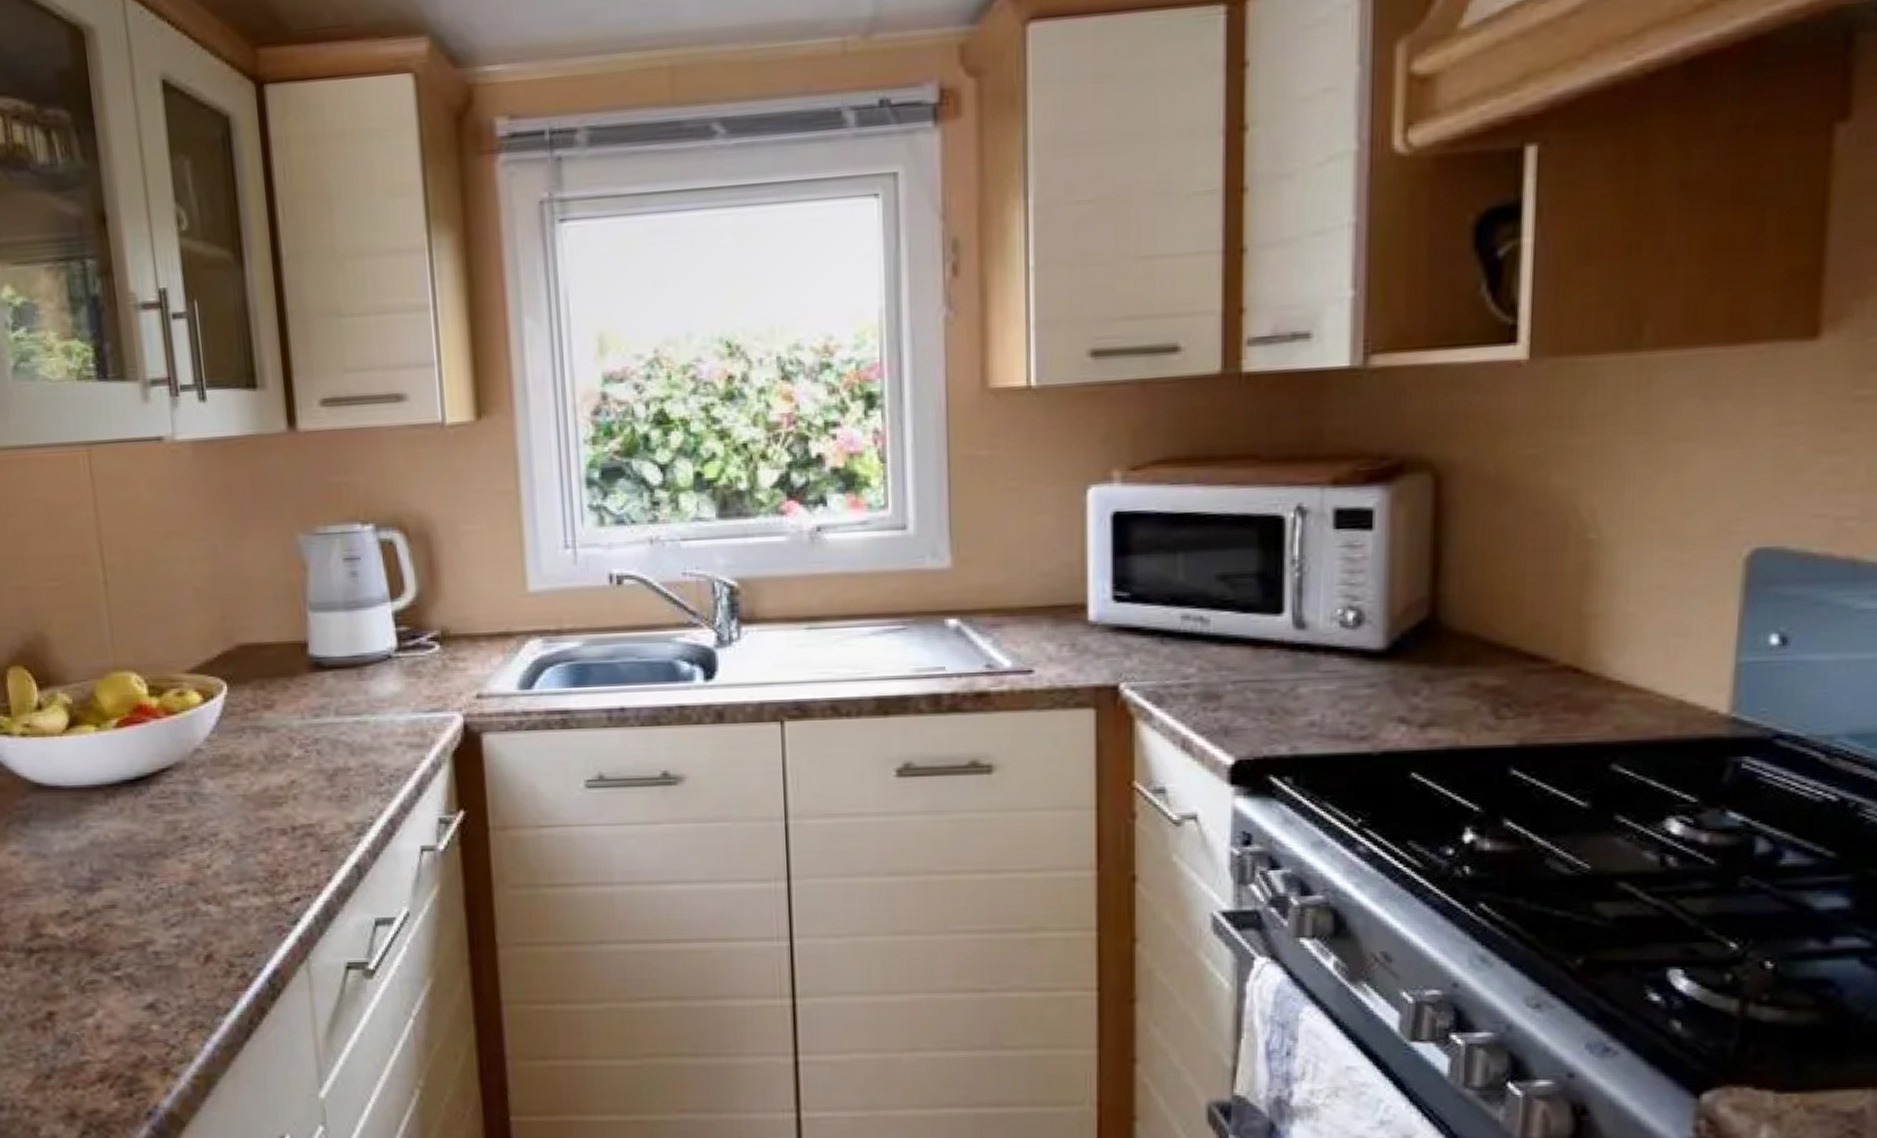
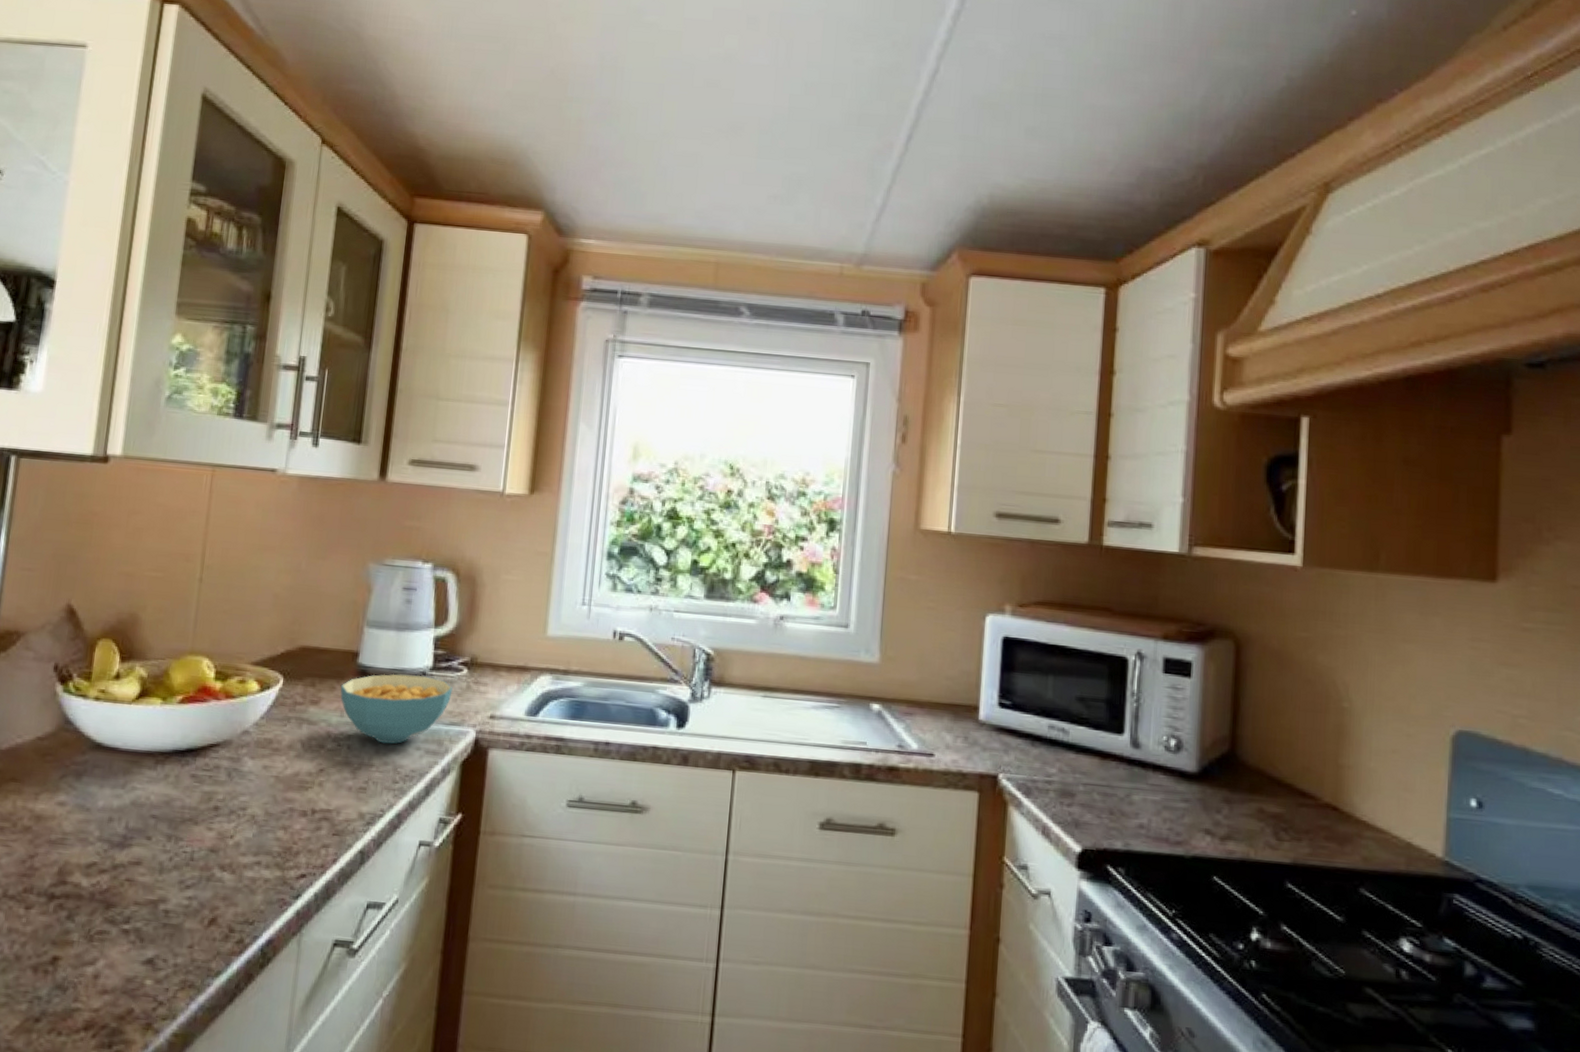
cereal bowl: none [294,658,427,743] -> present [340,673,453,744]

